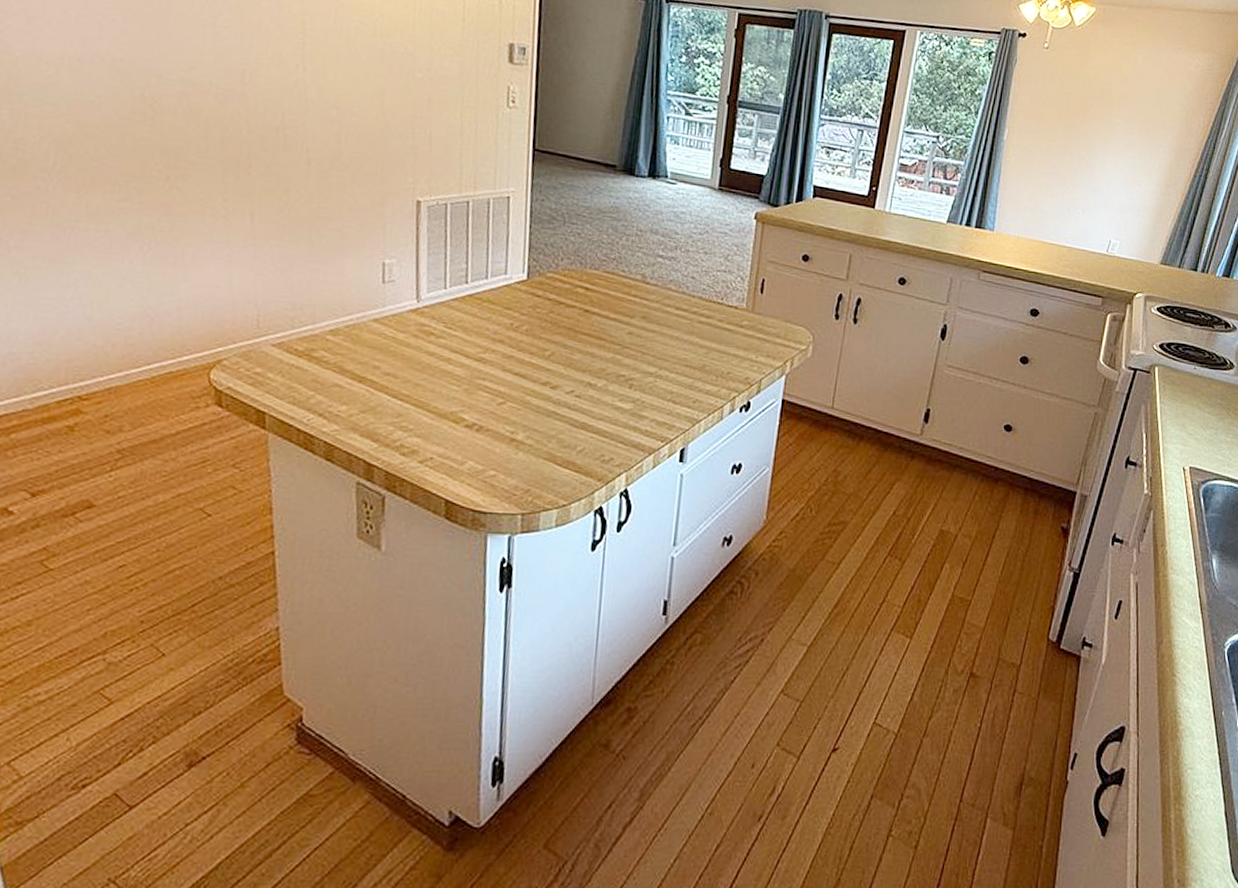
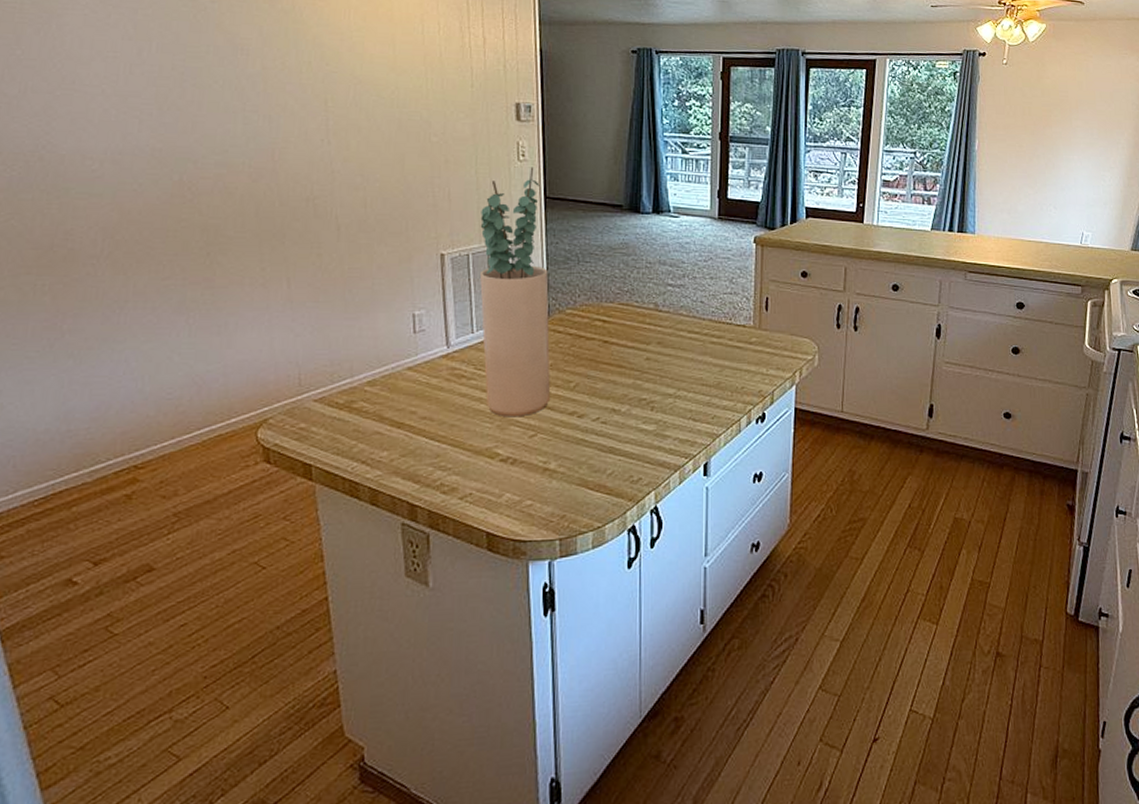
vase: none [454,115,531,383] -> present [479,167,551,418]

